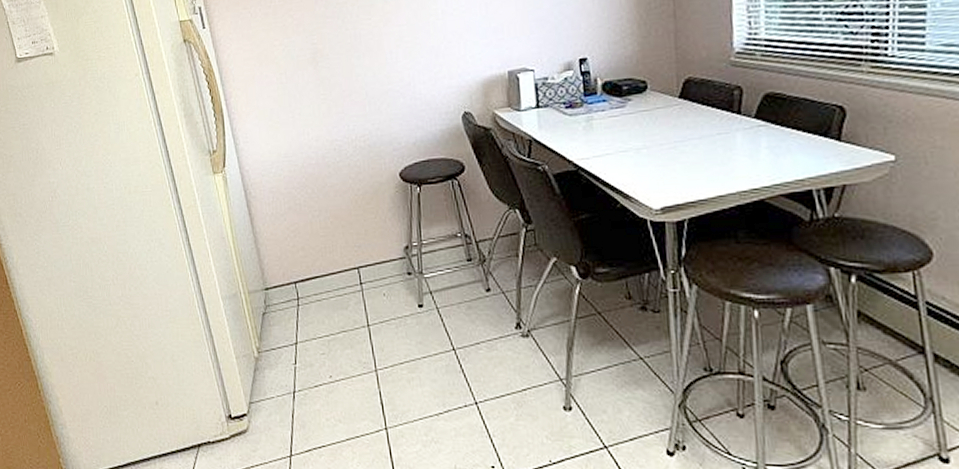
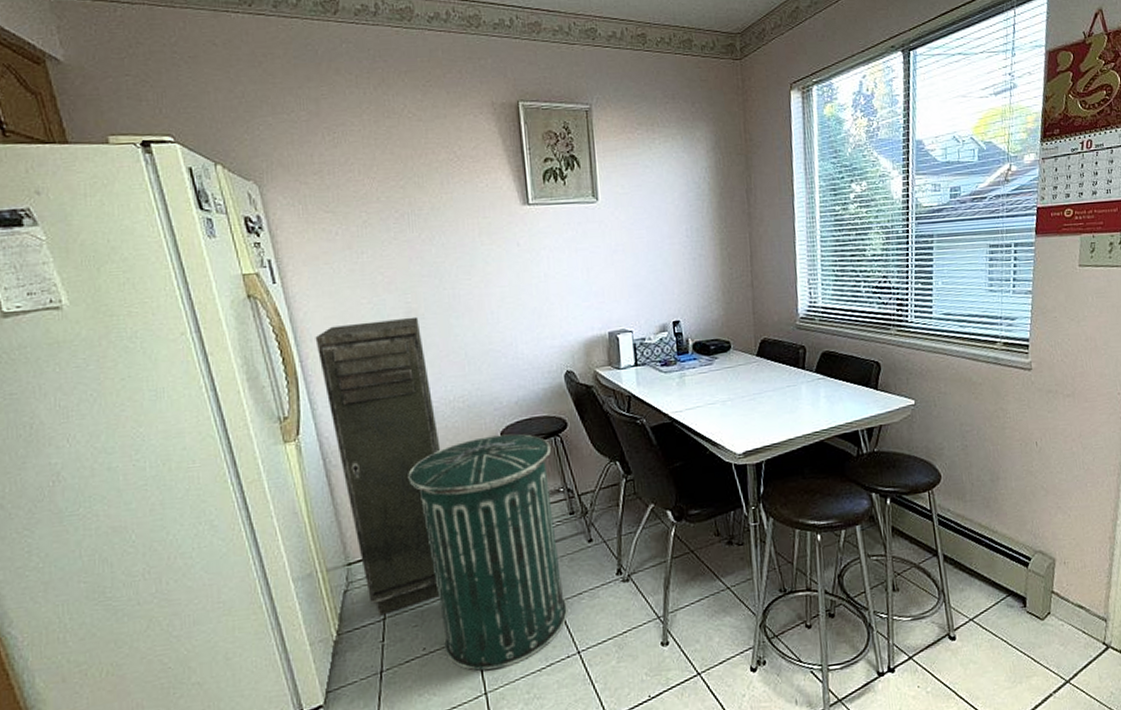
storage cabinet: none [237,57,344,340] -> present [315,316,441,616]
trash can: none [315,175,466,407] -> present [408,433,569,671]

